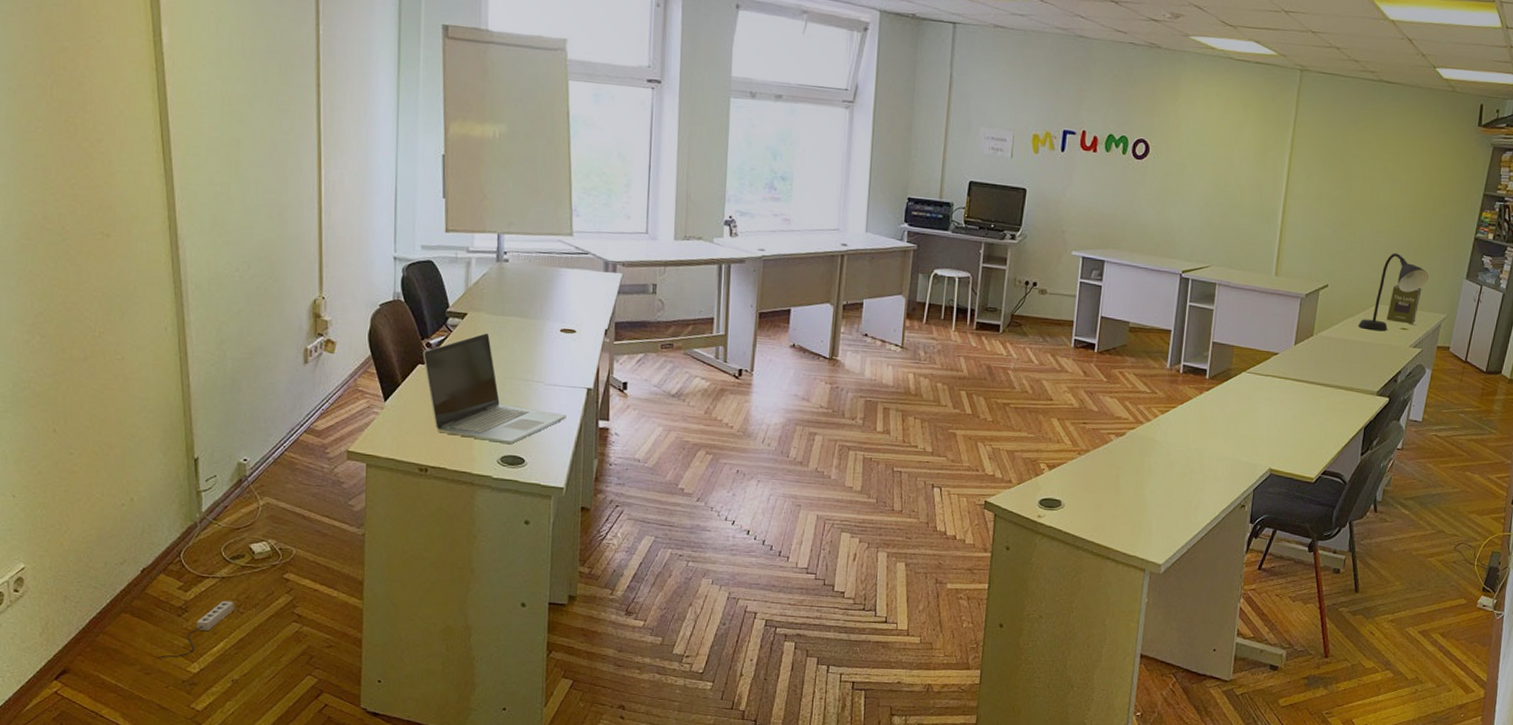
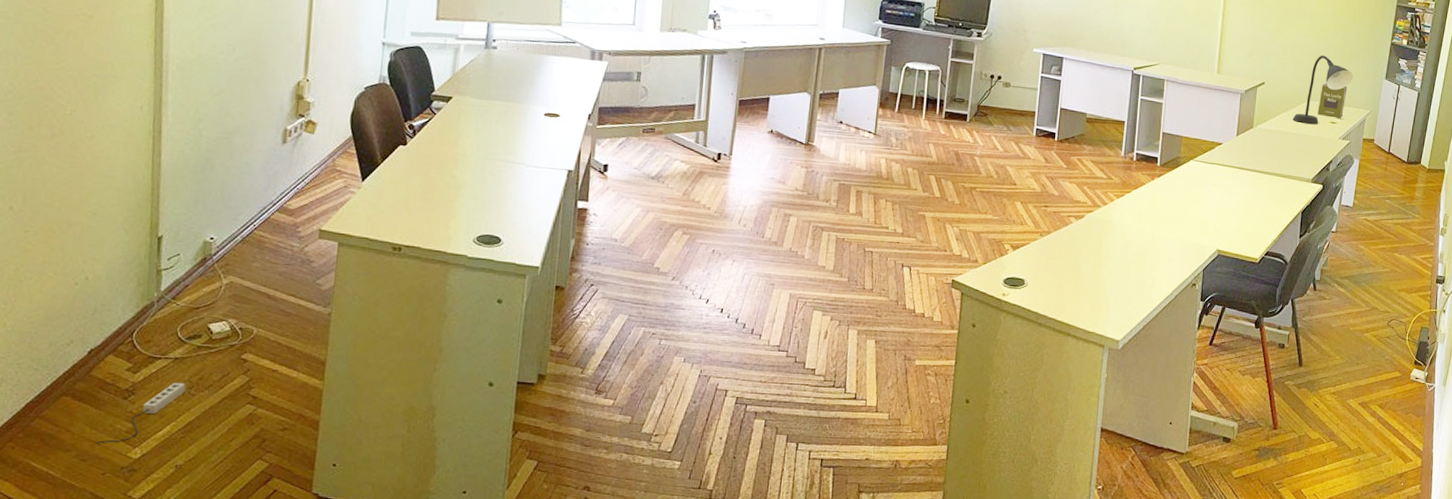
laptop: present [422,333,566,445] -> none [404,116,546,224]

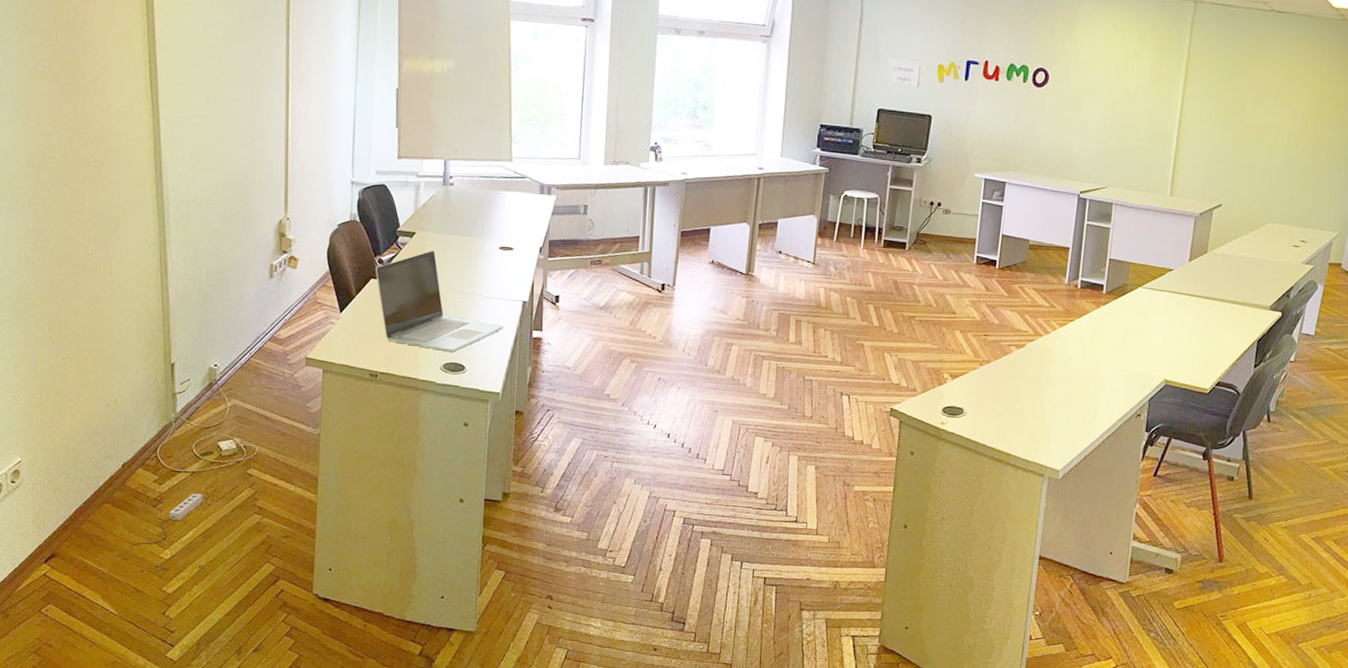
laptop: none [404,116,546,224] -> present [375,250,504,353]
desk lamp: present [1292,55,1353,125] -> none [1251,173,1320,249]
books: present [1317,83,1348,119] -> none [1279,204,1314,242]

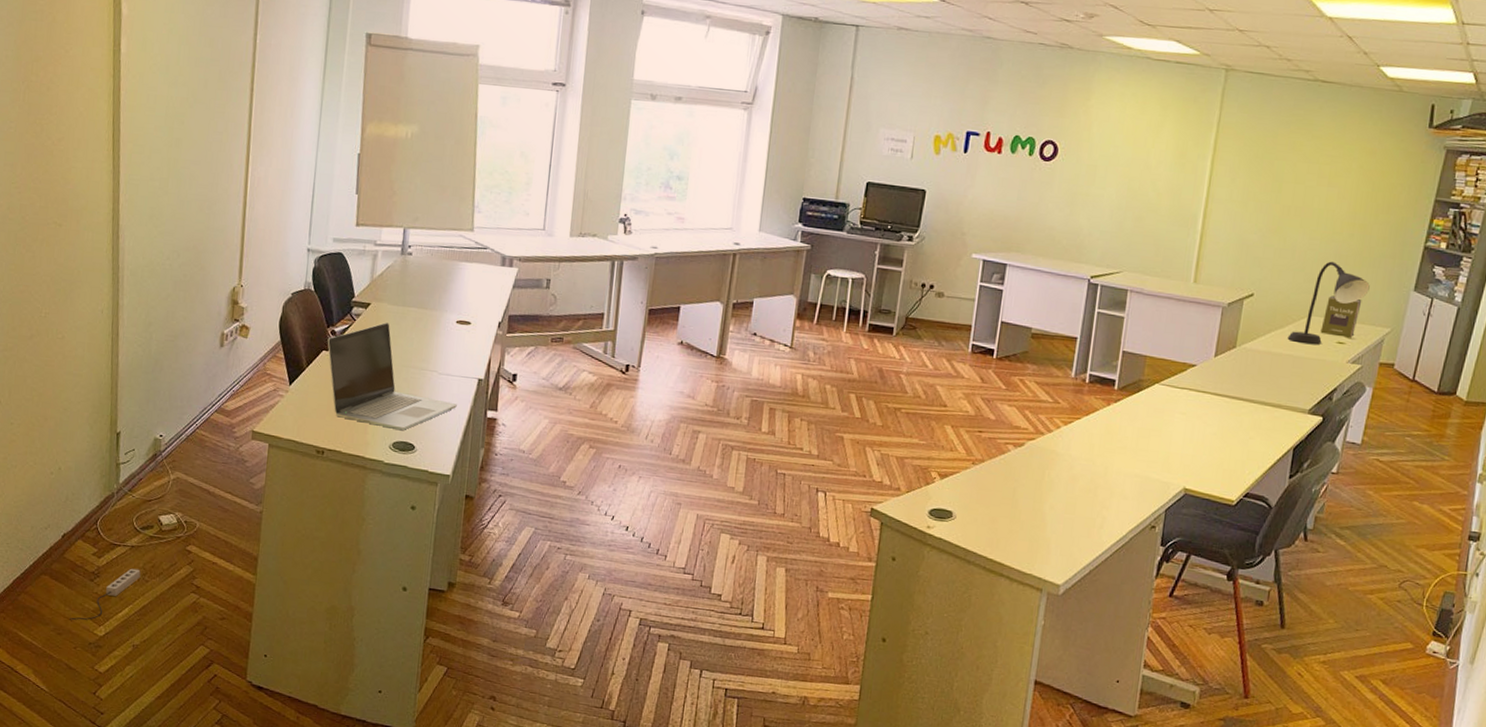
desk lamp: none [1251,173,1320,249] -> present [1287,261,1370,345]
books: none [1279,204,1314,242] -> present [1320,295,1362,338]

